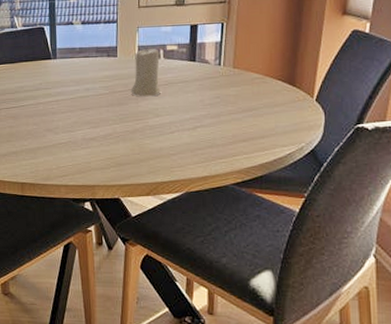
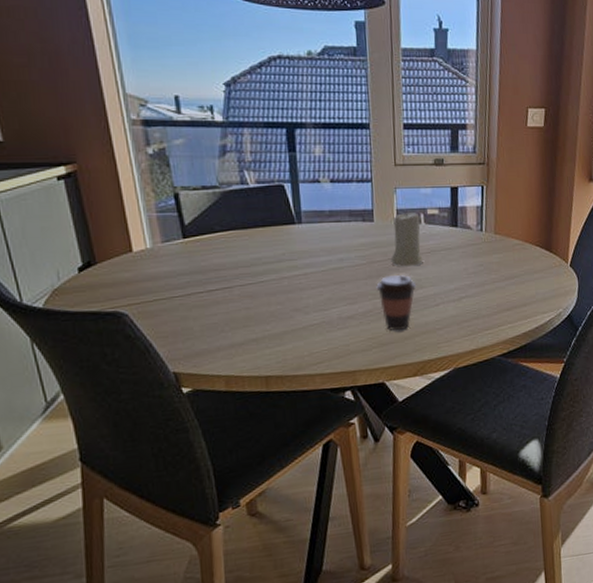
coffee cup: none [116,104,154,154] -> present [376,275,417,331]

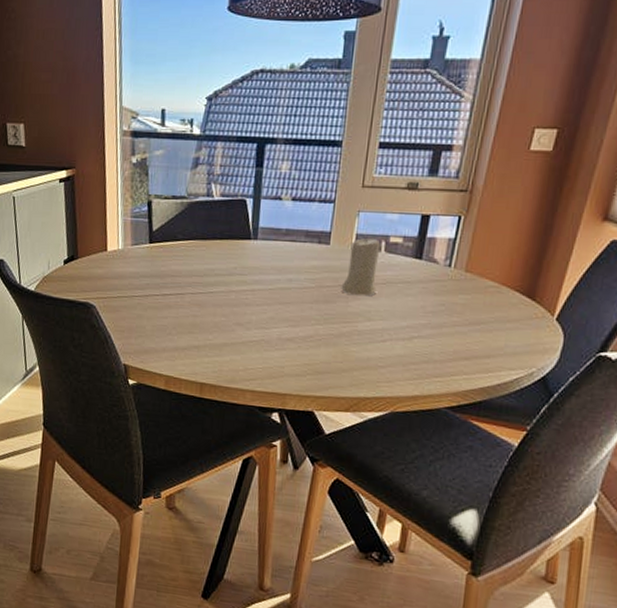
coffee cup: present [376,275,417,331] -> none [321,303,365,362]

